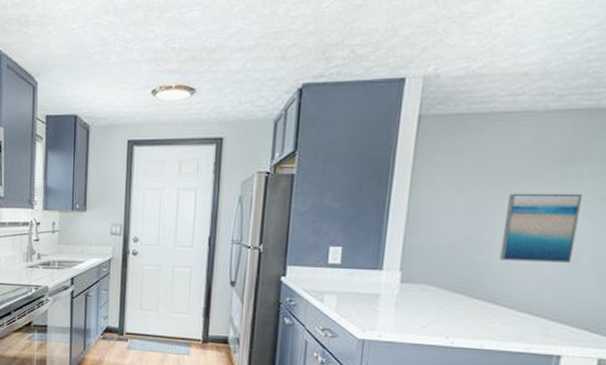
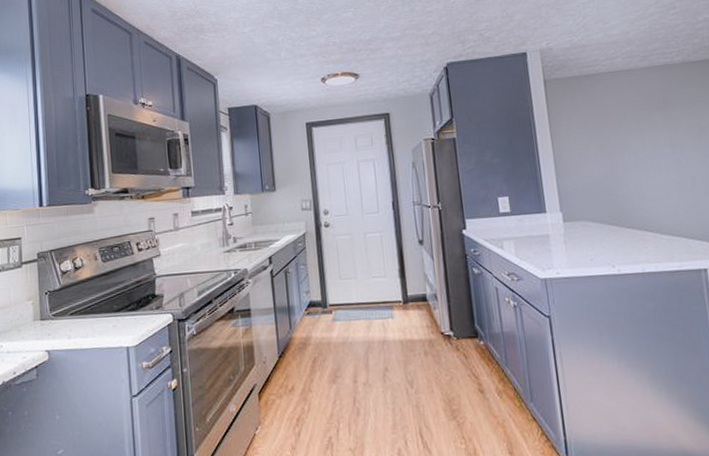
wall art: present [499,193,583,263] -> none [629,130,691,192]

